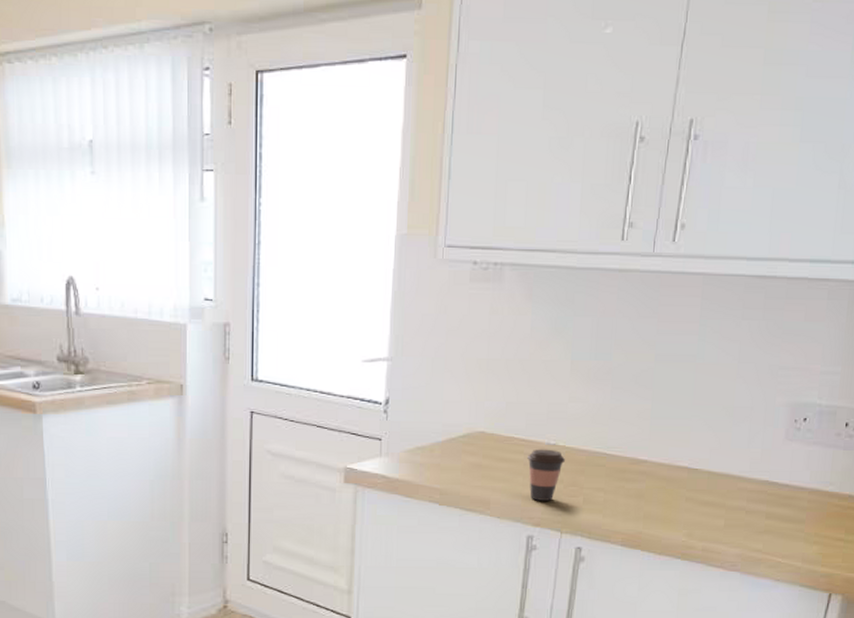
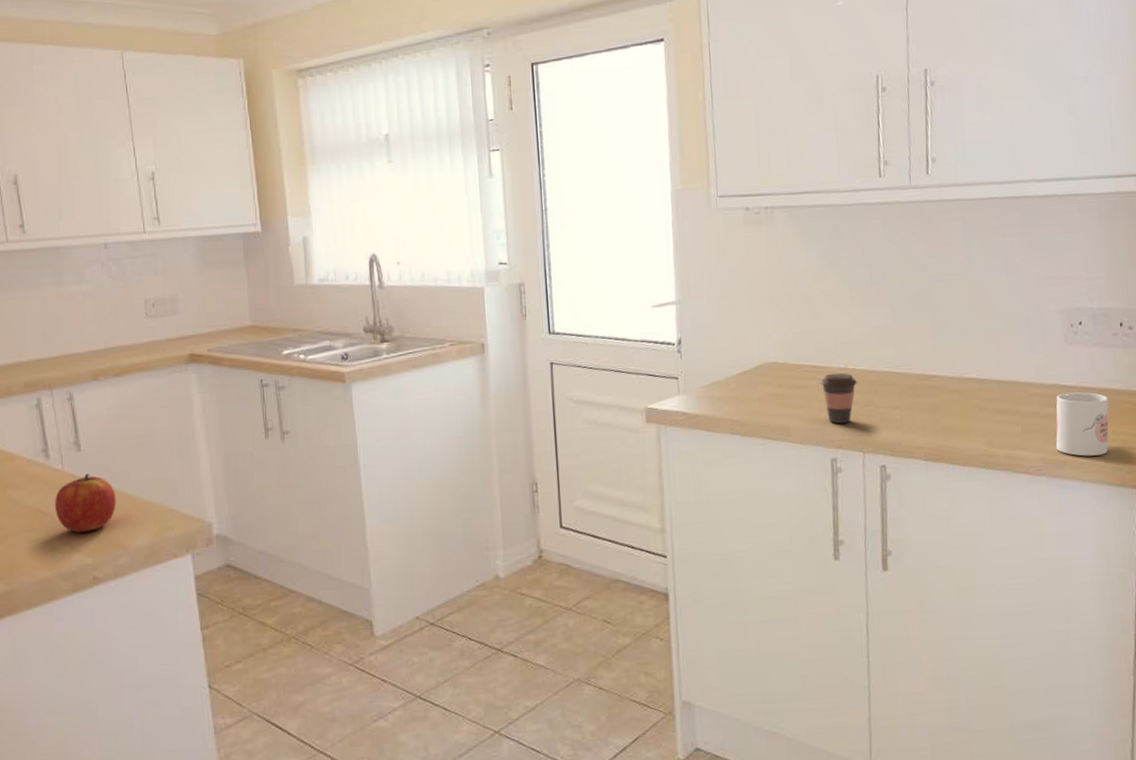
mug: none [755,491,818,556] -> present [1055,392,1109,456]

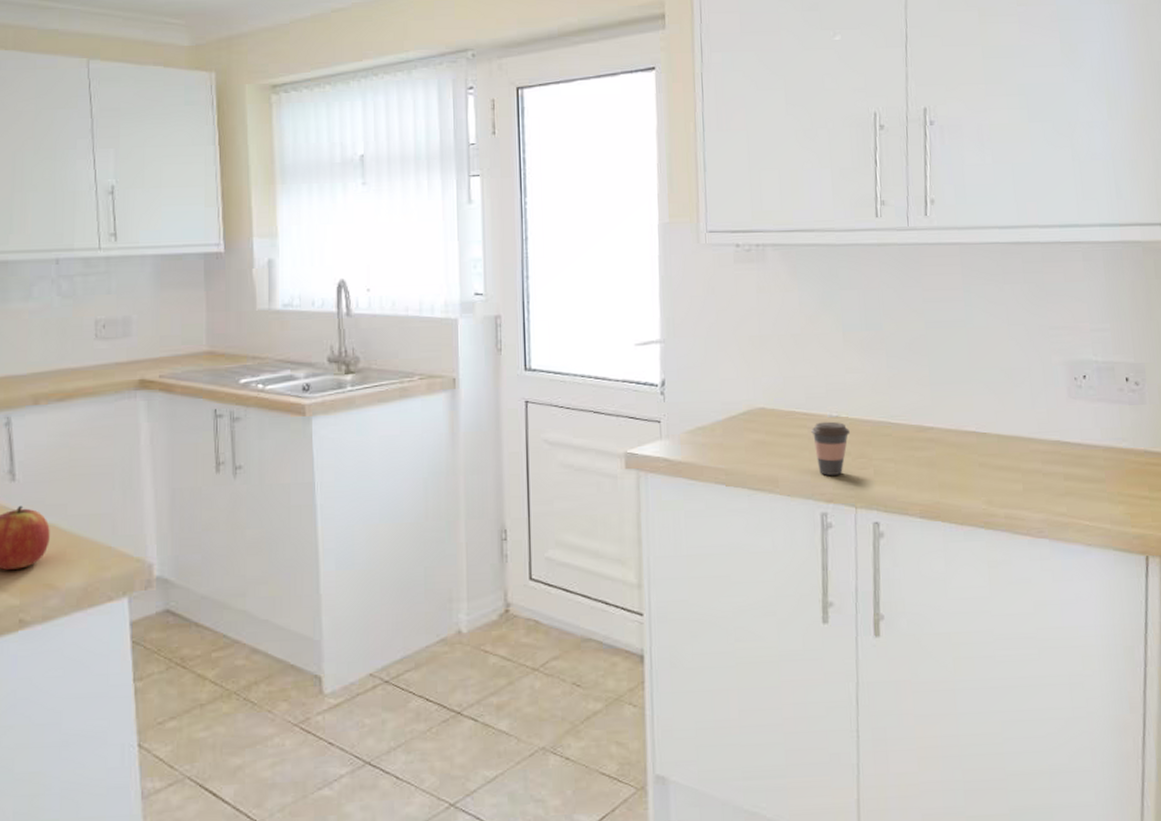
mug: present [1055,392,1109,456] -> none [1058,450,1115,519]

